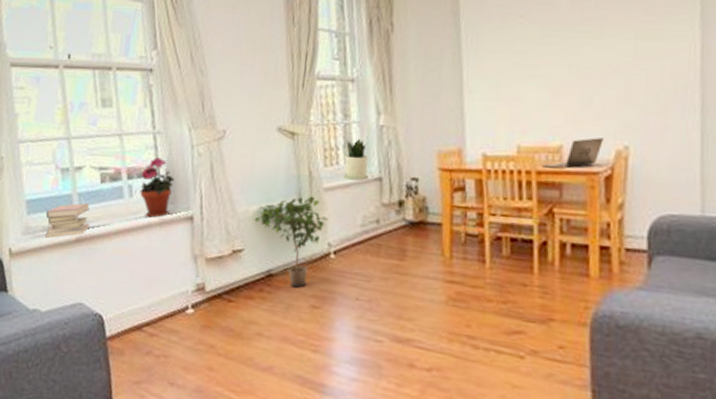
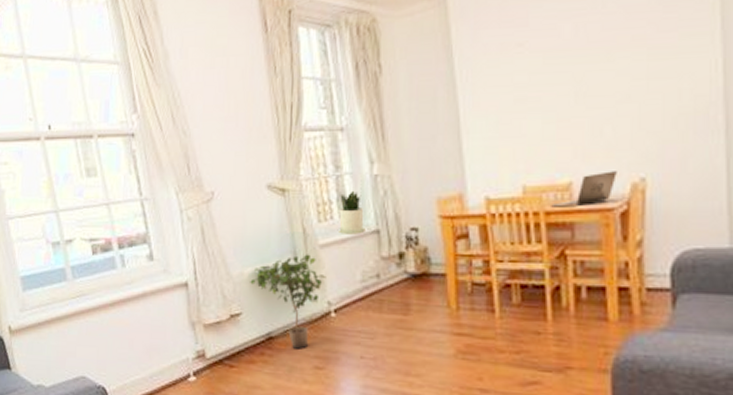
books: present [45,202,90,239] -> none [41,275,85,314]
potted plant: present [140,157,175,219] -> none [131,225,166,288]

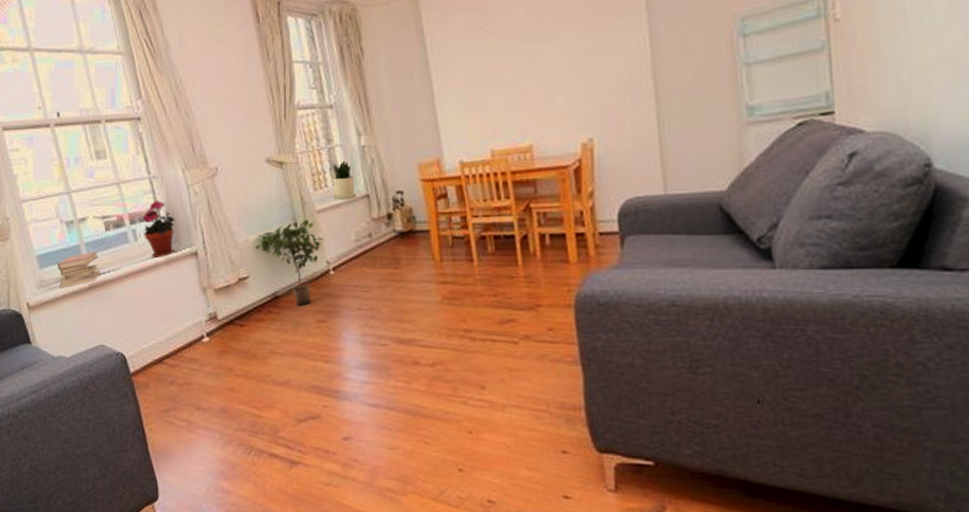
books: none [41,275,85,314] -> present [57,250,101,289]
potted plant: none [131,225,166,288] -> present [142,201,175,259]
laptop: present [551,171,617,207] -> none [516,134,569,167]

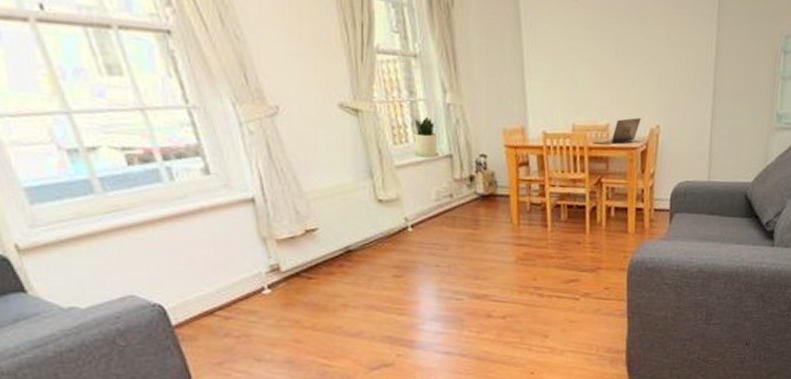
books: present [57,250,101,289] -> none [58,188,124,231]
potted plant: present [142,201,175,259] -> none [180,136,225,203]
potted plant: present [255,219,324,306] -> none [325,174,403,261]
laptop: none [516,134,569,167] -> present [593,118,641,145]

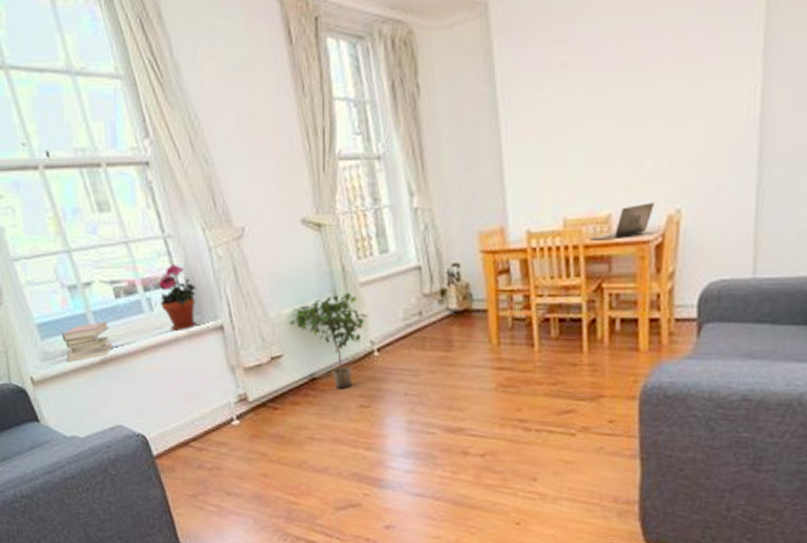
books: none [58,188,124,231] -> present [61,320,113,363]
potted plant: none [180,136,225,203] -> present [158,265,197,332]
potted plant: none [325,174,403,261] -> present [289,292,368,389]
planter: present [412,116,439,158] -> none [377,224,406,271]

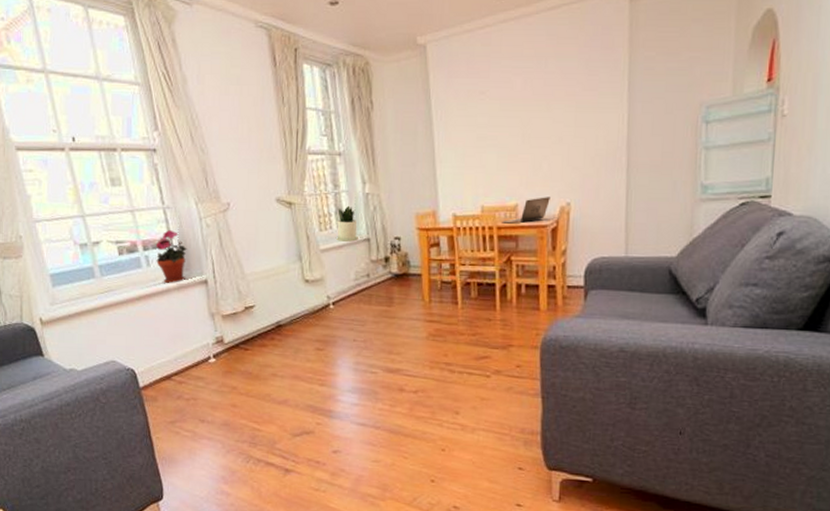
books: present [61,320,113,363] -> none [70,273,113,308]
potted plant: present [289,292,368,389] -> none [262,257,326,335]
planter: none [377,224,406,271] -> present [335,205,358,242]

